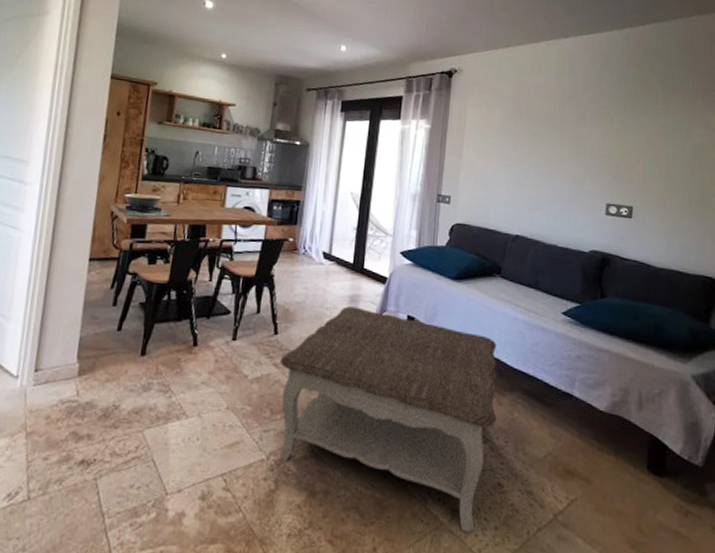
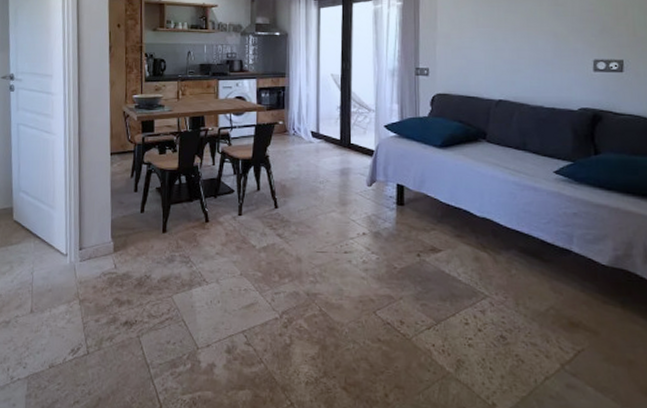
coffee table: present [280,306,497,533] -> none [282,179,494,381]

